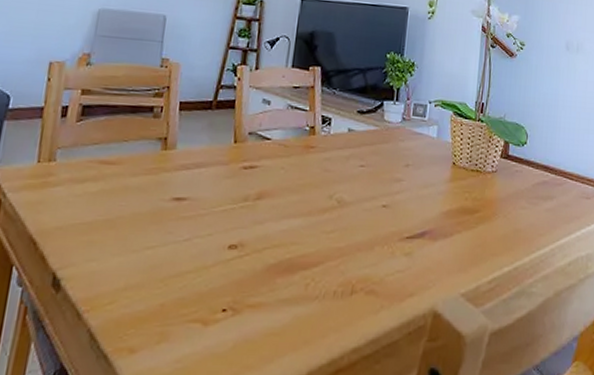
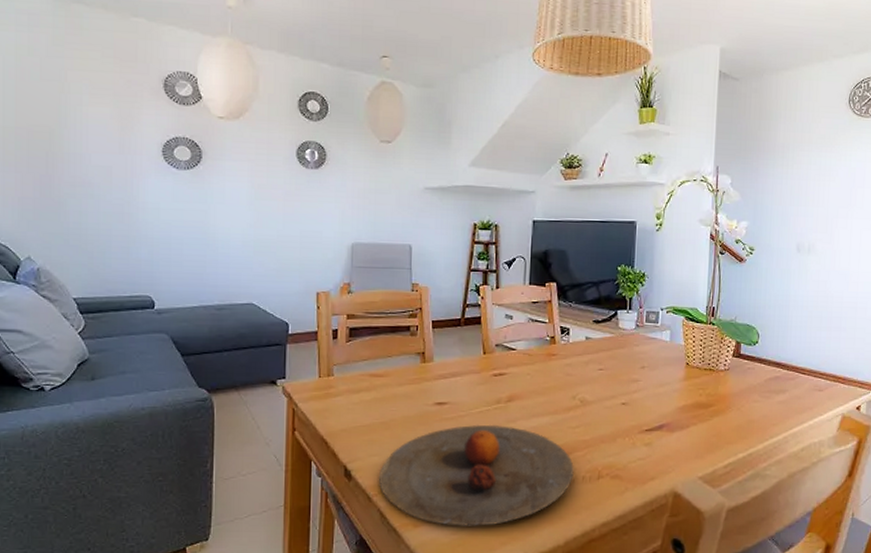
plate: none [93,225,326,352] -> present [379,424,575,526]

